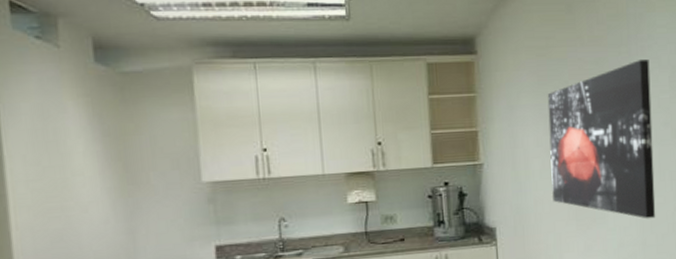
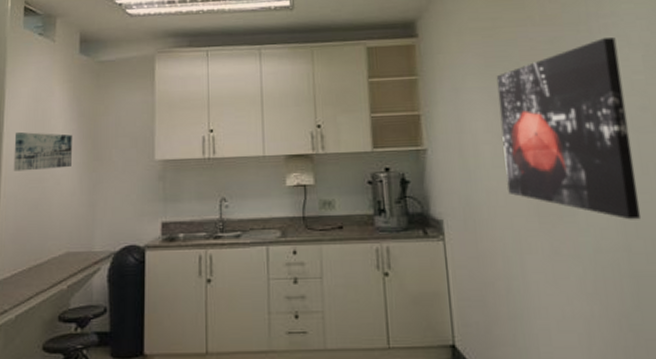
wall art: none [19,155,100,201] -> present [13,132,72,172]

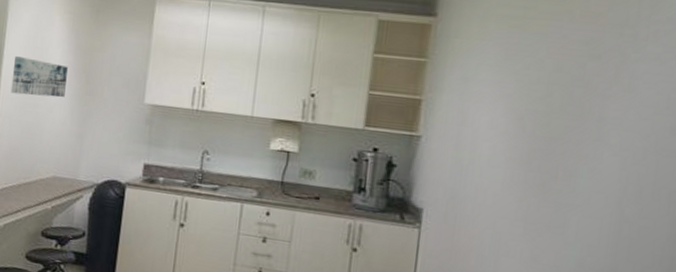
wall art: present [496,37,642,220] -> none [498,45,664,245]

